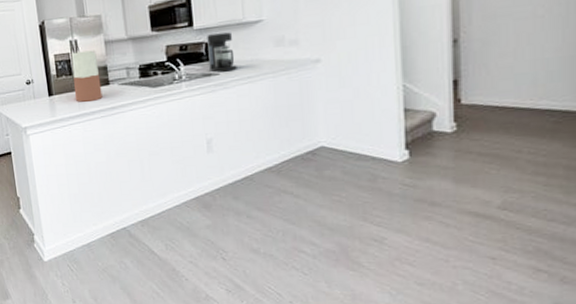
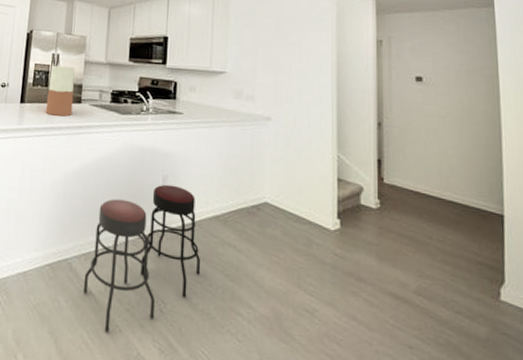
bar stool: none [144,146,259,283] -> present [83,184,201,333]
coffee maker: present [207,32,237,72] -> none [175,75,200,113]

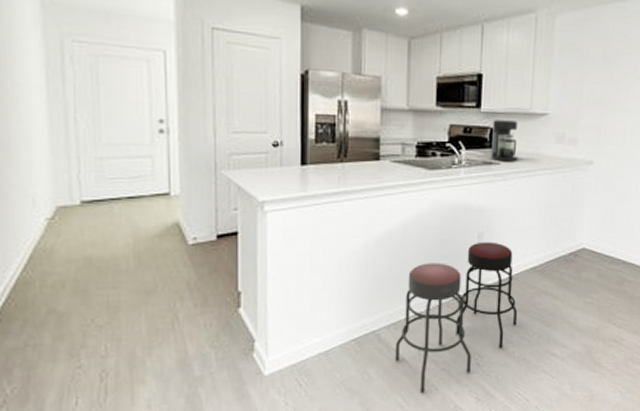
vase: present [45,65,75,117] -> none [335,115,370,177]
coffee maker: none [175,75,200,113] -> present [491,120,518,162]

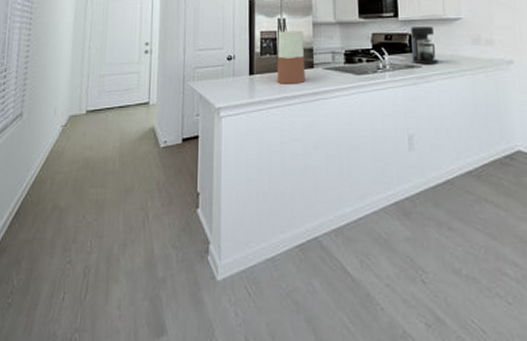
vase: none [335,115,370,177] -> present [276,30,306,84]
bar stool: present [394,241,518,394] -> none [337,144,460,314]

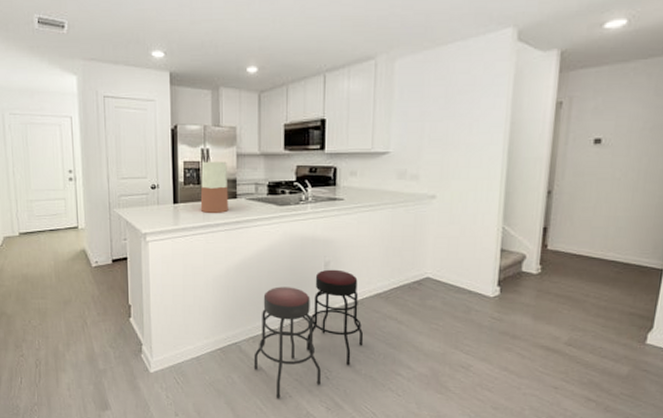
bar stool: none [337,144,460,314] -> present [253,269,364,399]
coffee maker: present [411,26,438,65] -> none [335,160,361,198]

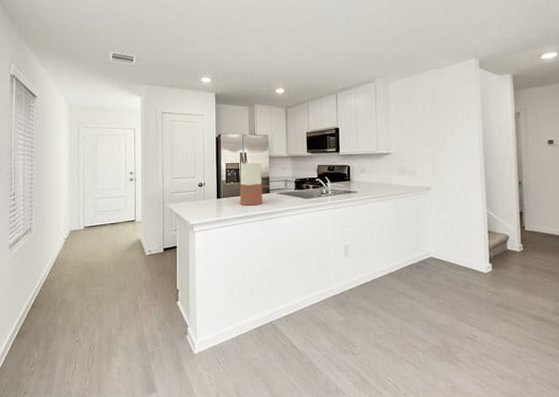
bar stool: present [253,269,364,399] -> none [287,252,382,376]

